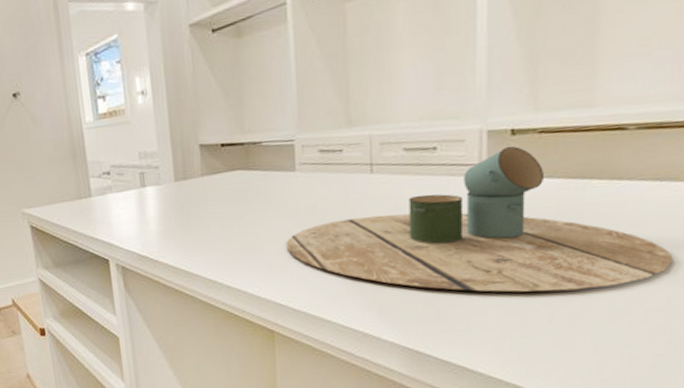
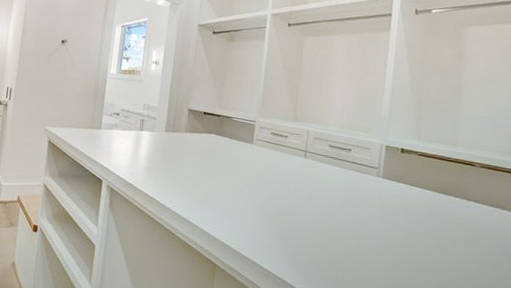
decorative tray: present [286,146,673,292] -> none [236,160,500,279]

